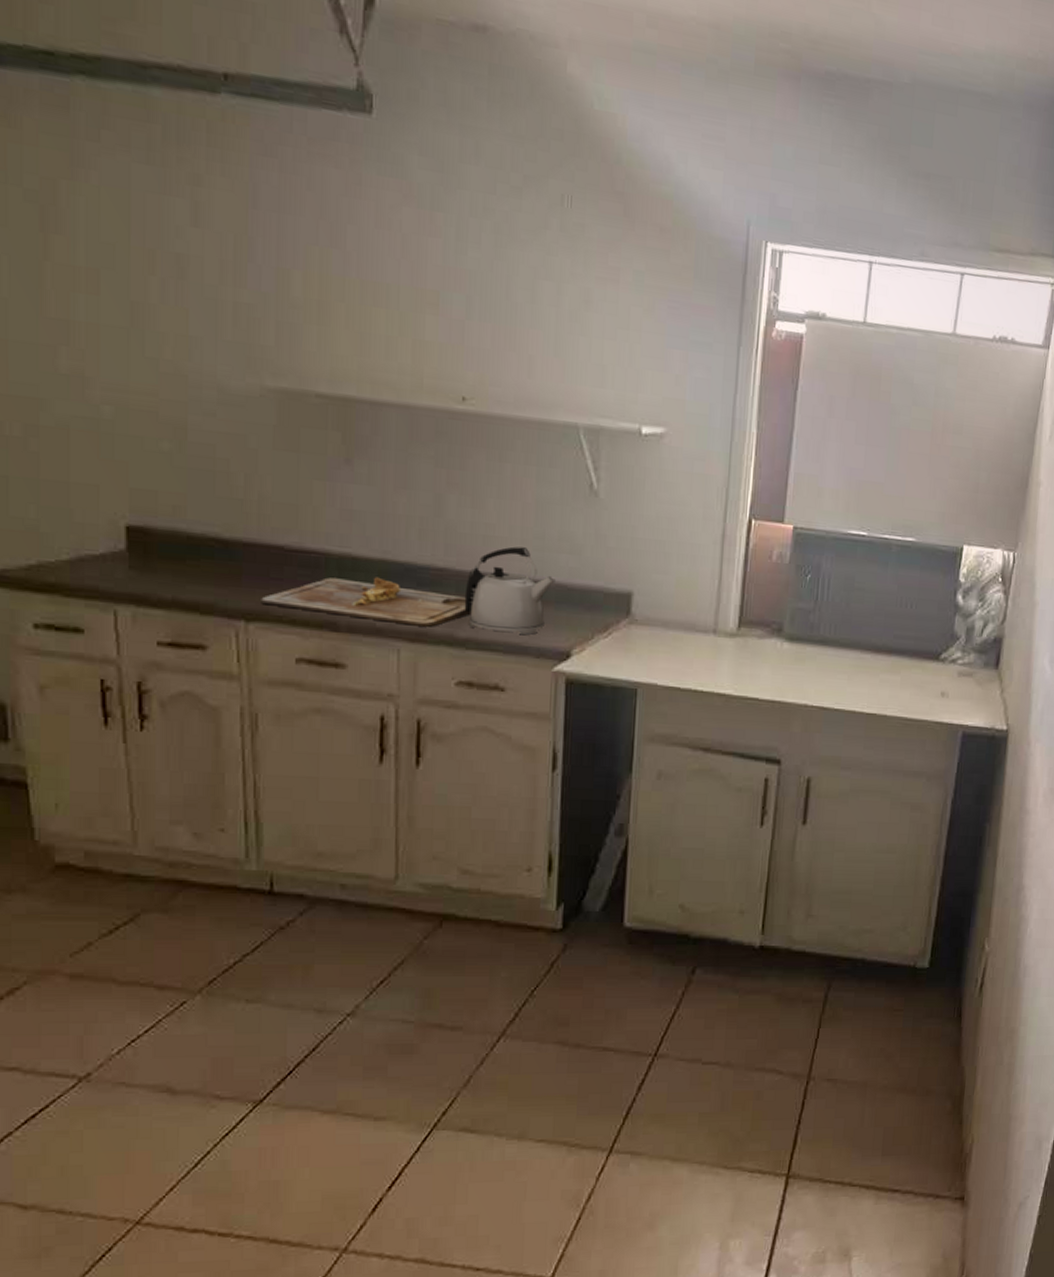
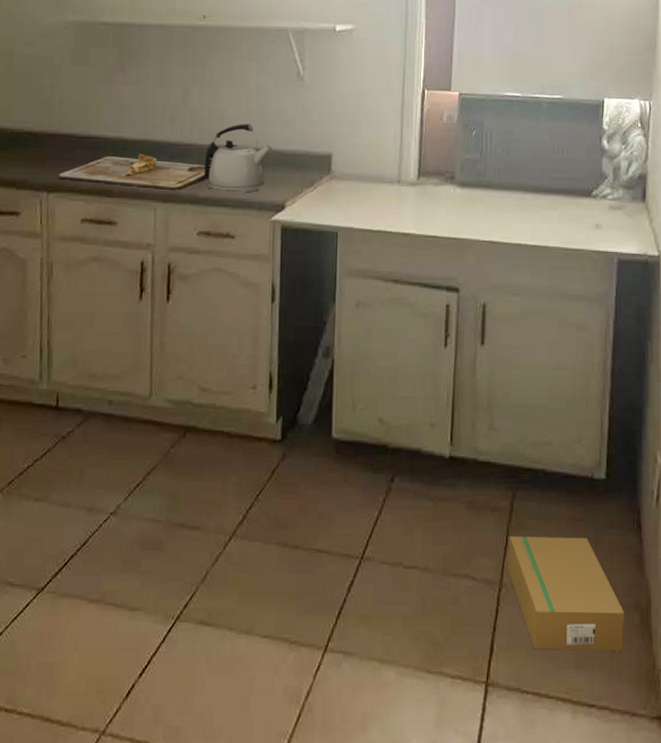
box: none [817,1028,938,1141] -> present [507,536,625,651]

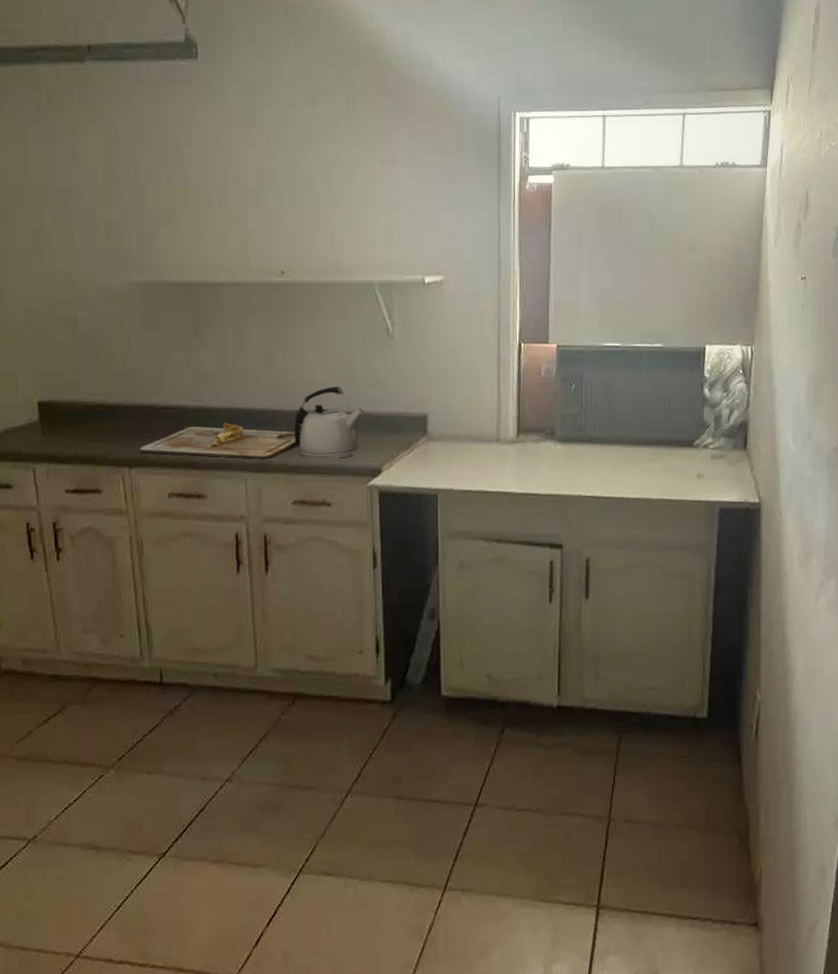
box: present [507,536,625,651] -> none [615,772,726,875]

